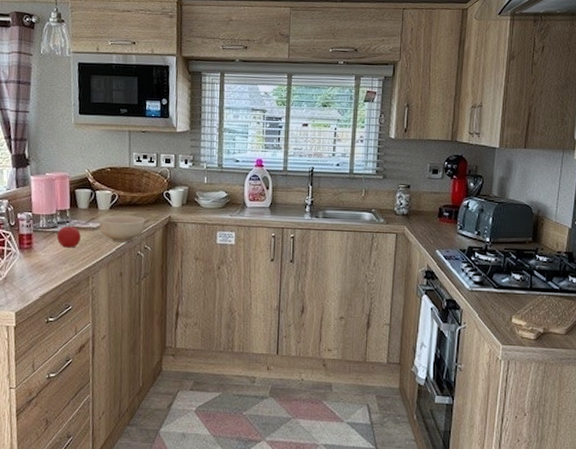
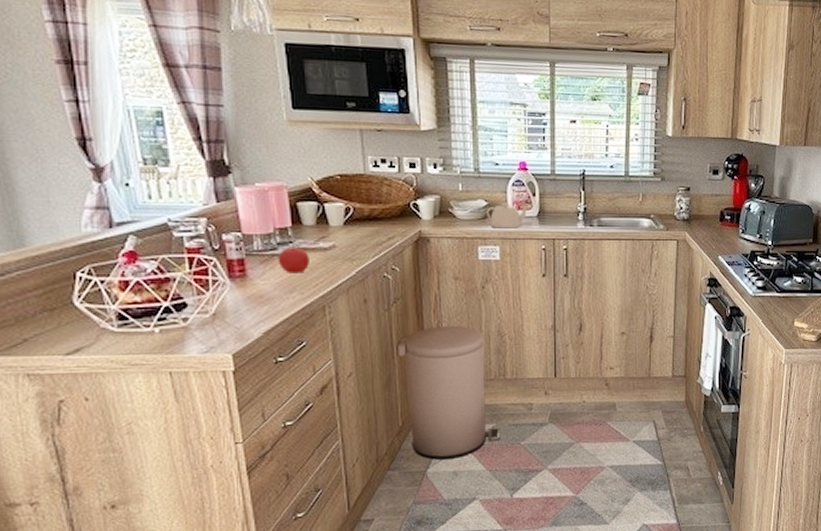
bowl: present [99,215,146,243] -> none [332,232,391,264]
pedal bin: none [143,300,226,421] -> present [397,326,501,460]
teapot: none [225,193,264,218] -> present [485,202,530,230]

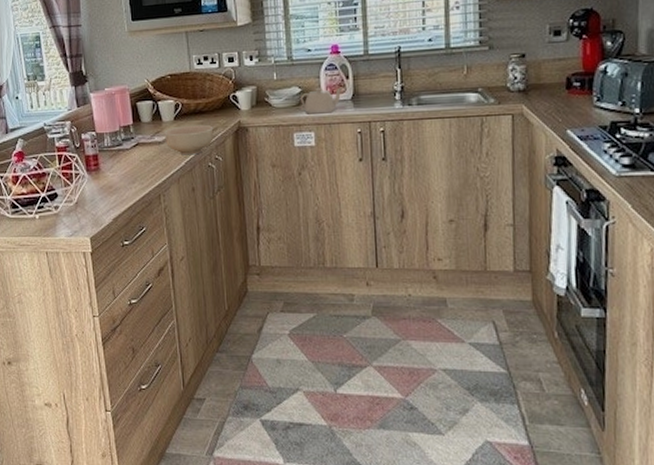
fruit: present [277,245,309,273] -> none [122,140,147,166]
bowl: none [332,232,391,264] -> present [164,124,214,155]
pedal bin: present [397,326,501,460] -> none [222,213,322,346]

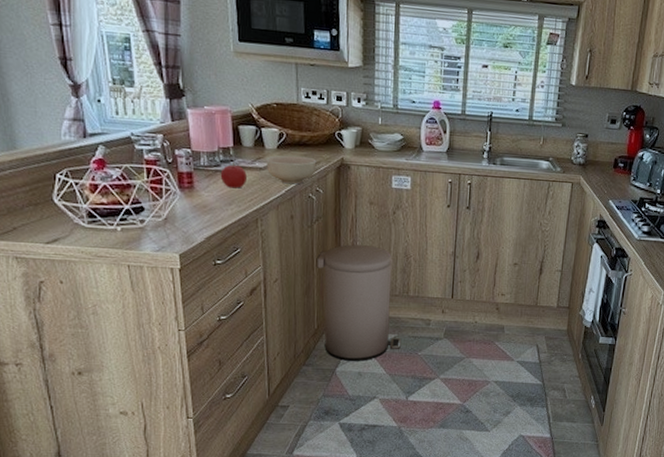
fruit: none [122,140,147,166] -> present [220,163,247,189]
pedal bin: none [222,213,322,346] -> present [317,244,401,361]
teapot: present [299,87,344,116] -> none [400,137,441,163]

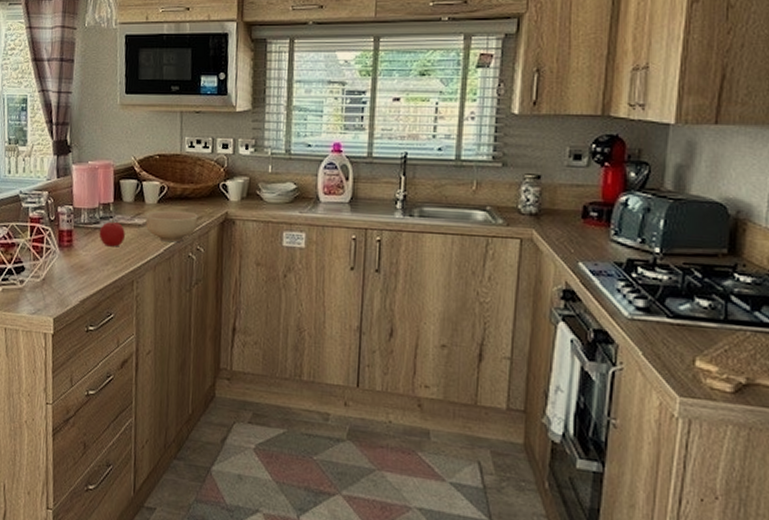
pedal bin: present [317,244,401,361] -> none [194,313,292,461]

